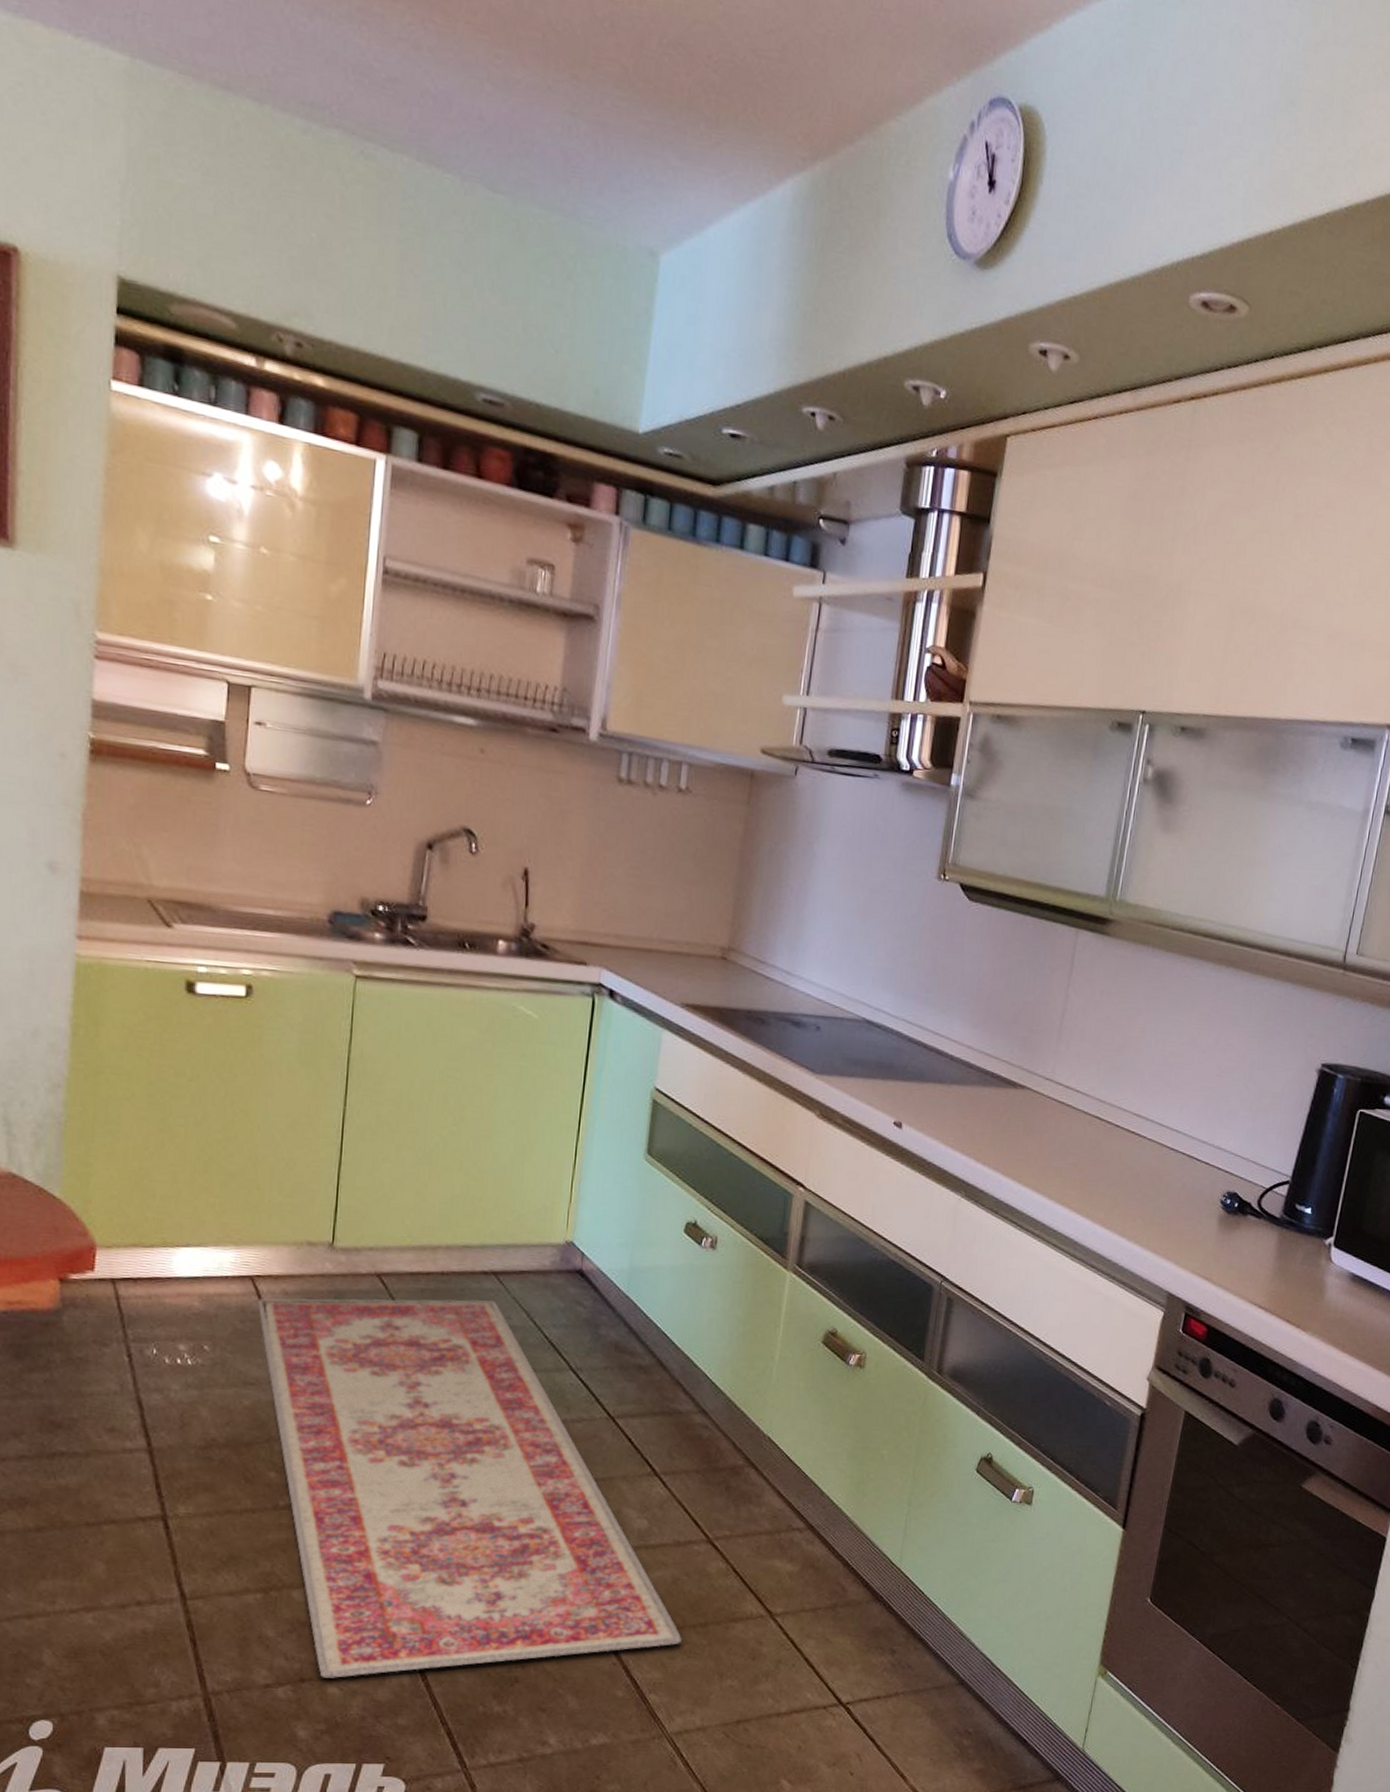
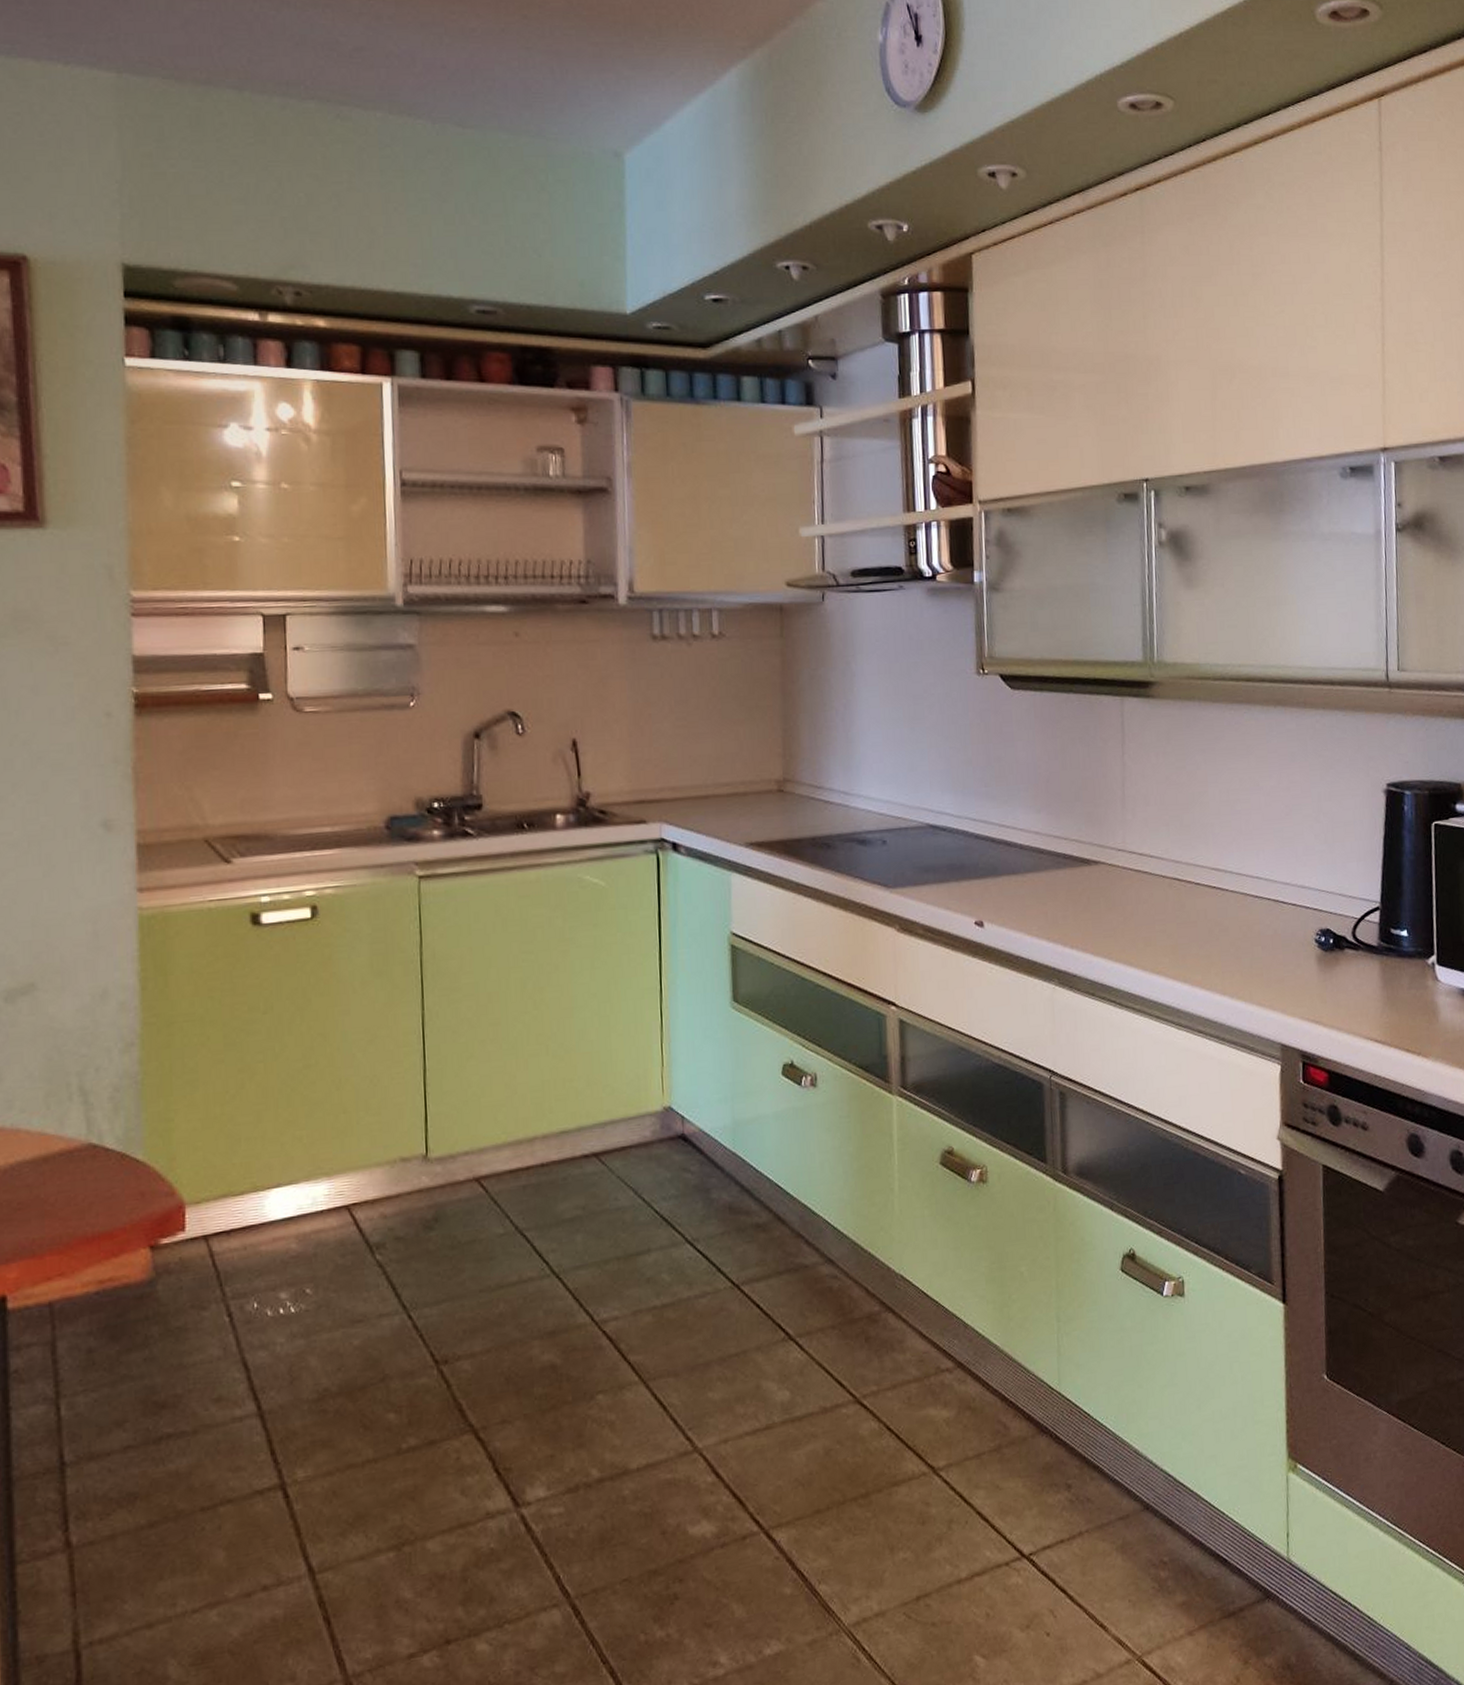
rug: present [257,1298,682,1678] -> none [356,1184,845,1635]

